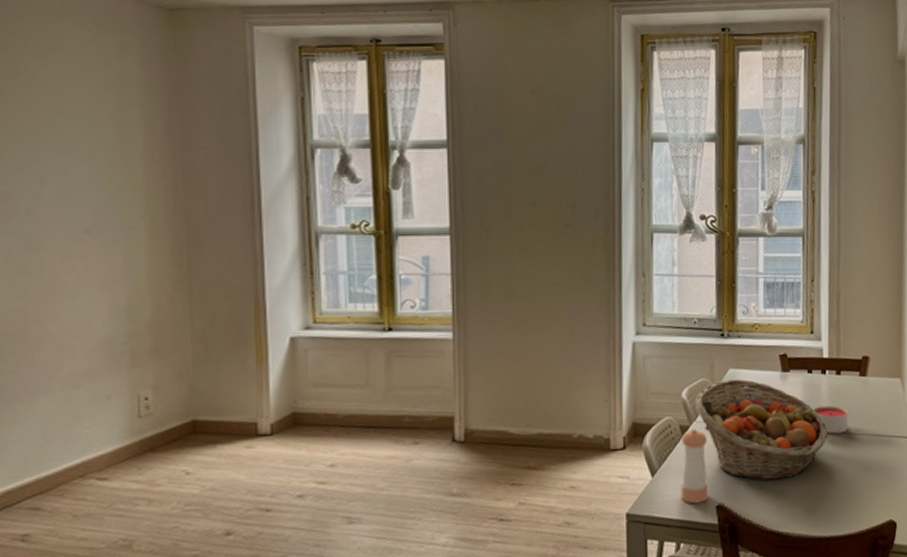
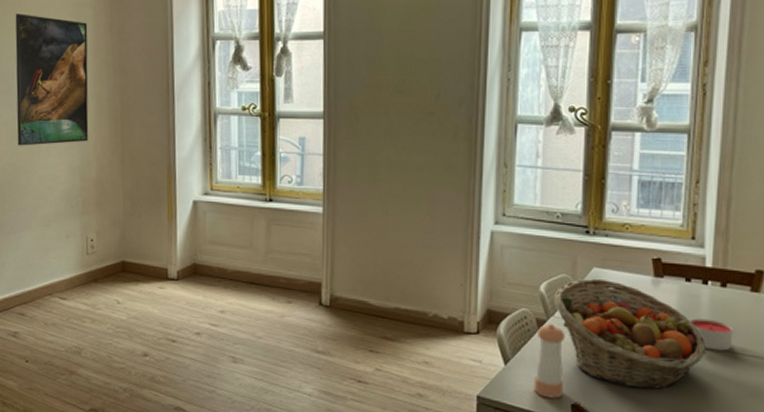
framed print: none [20,112,139,285] -> present [15,14,89,146]

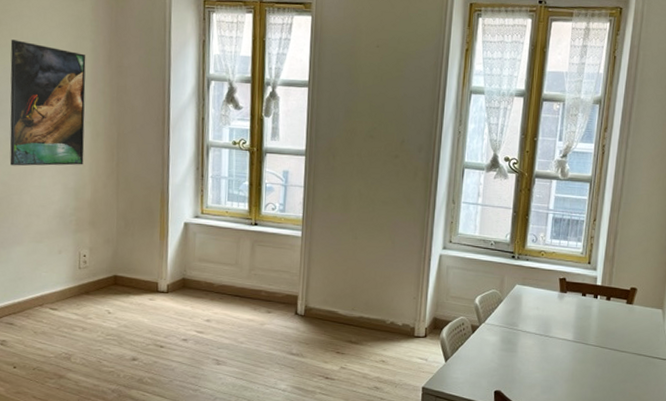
pepper shaker: present [534,324,565,399] -> none [467,329,492,388]
fruit basket: present [553,278,706,390] -> none [485,293,594,379]
candle: present [690,318,733,351] -> none [583,324,613,348]

